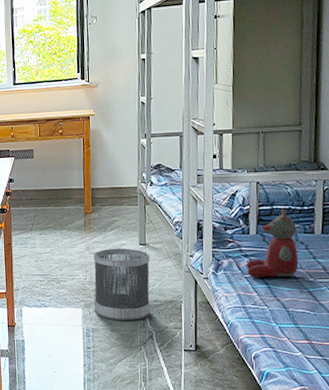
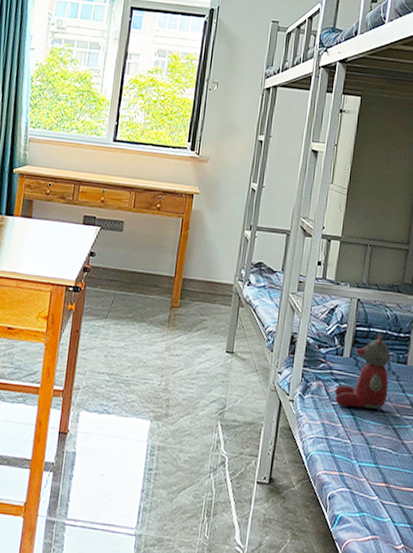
wastebasket: present [93,248,150,321] -> none [163,352,236,442]

